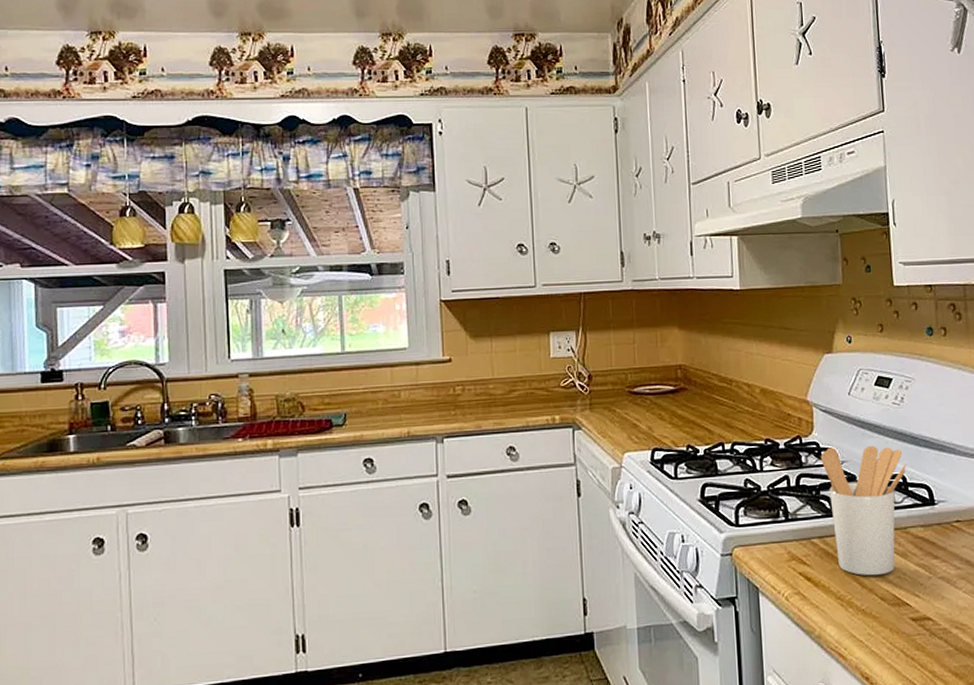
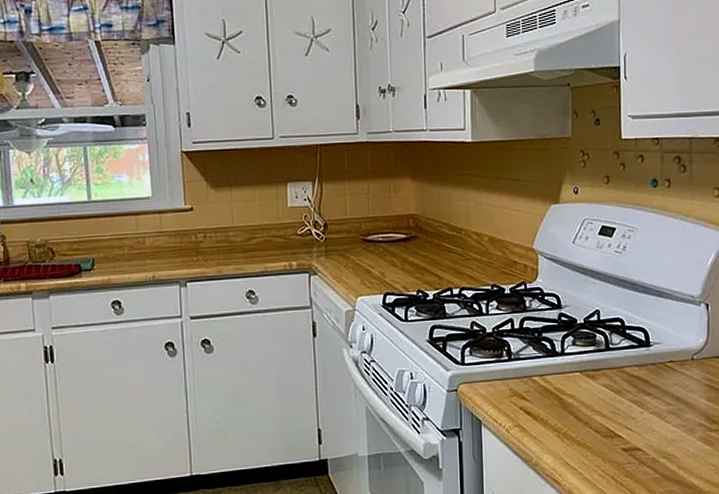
utensil holder: present [820,445,907,576] -> none [544,291,625,411]

